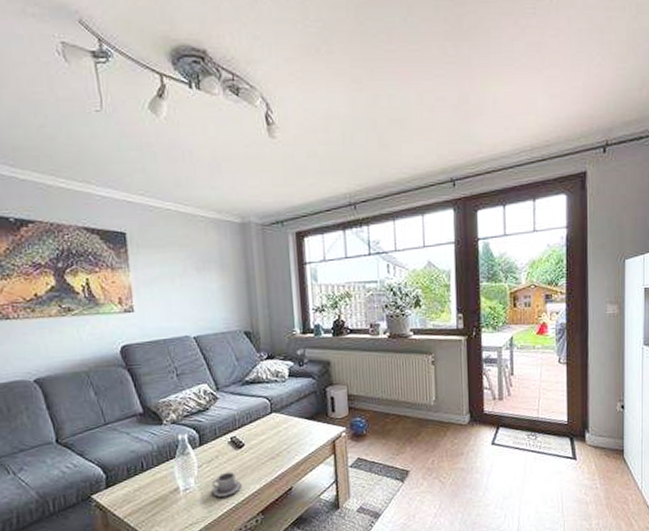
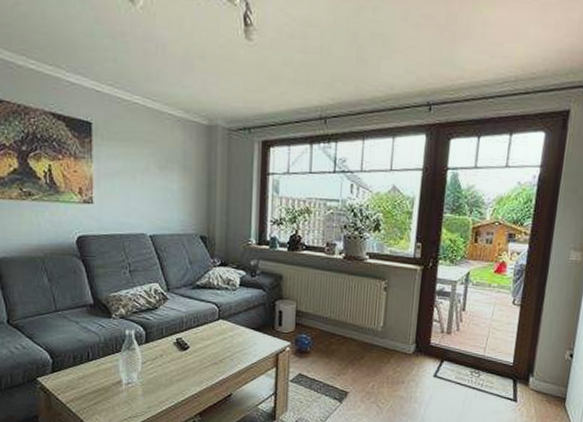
cup: present [211,471,242,498] -> none [153,371,183,395]

